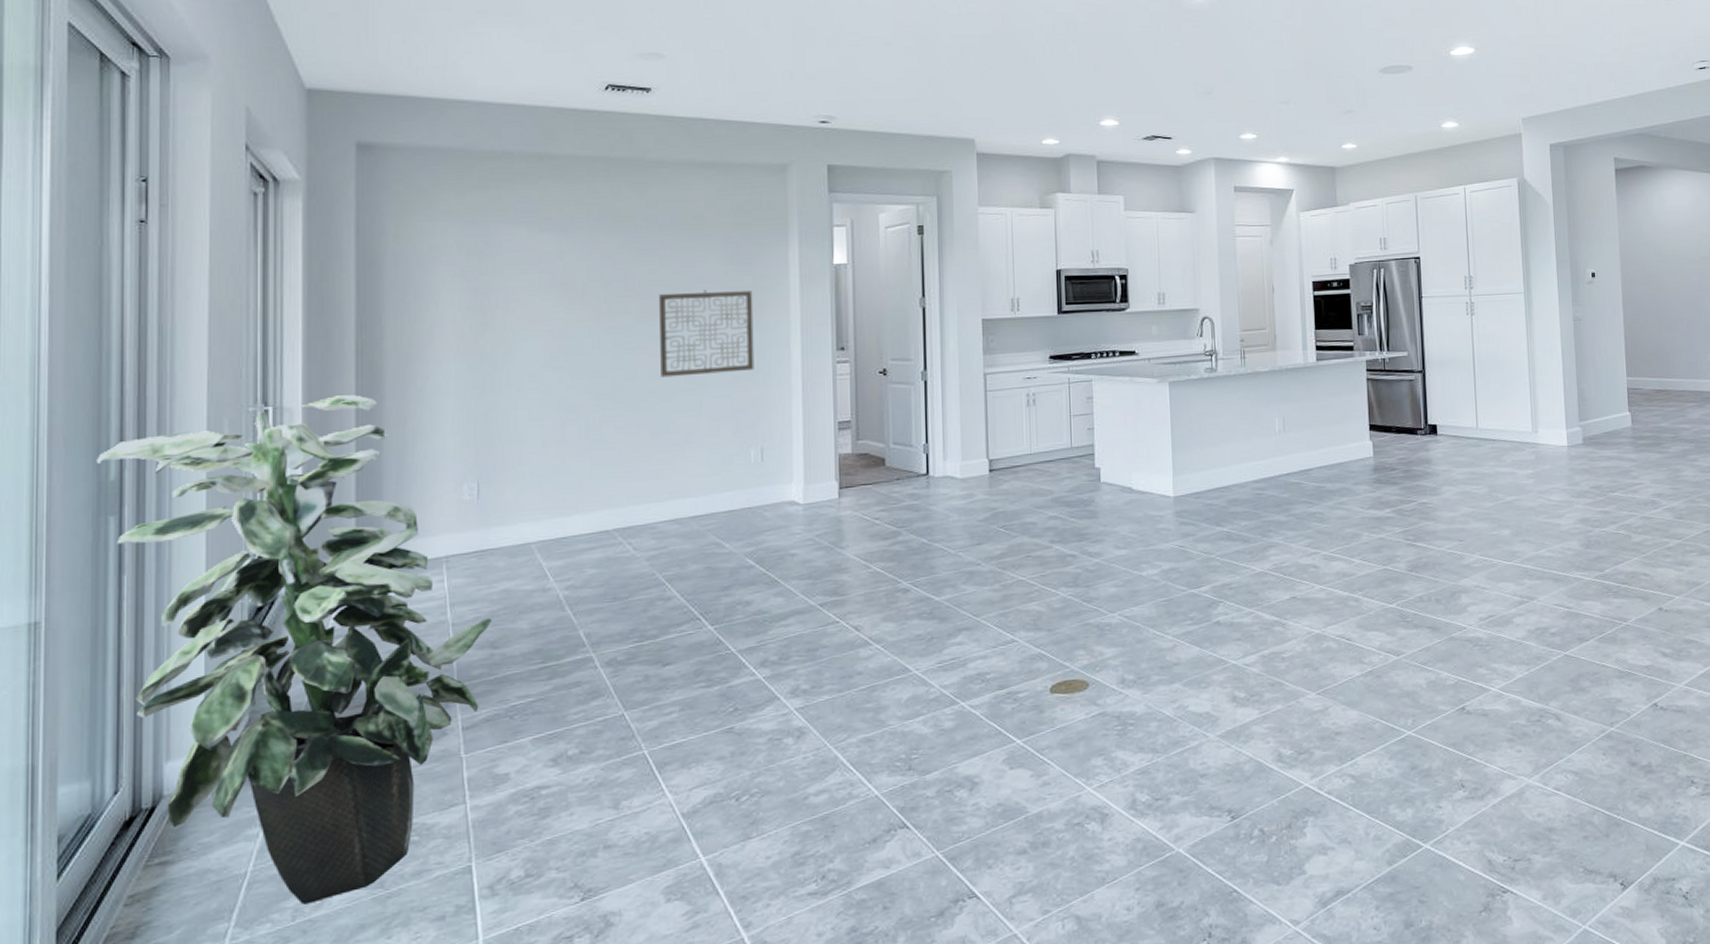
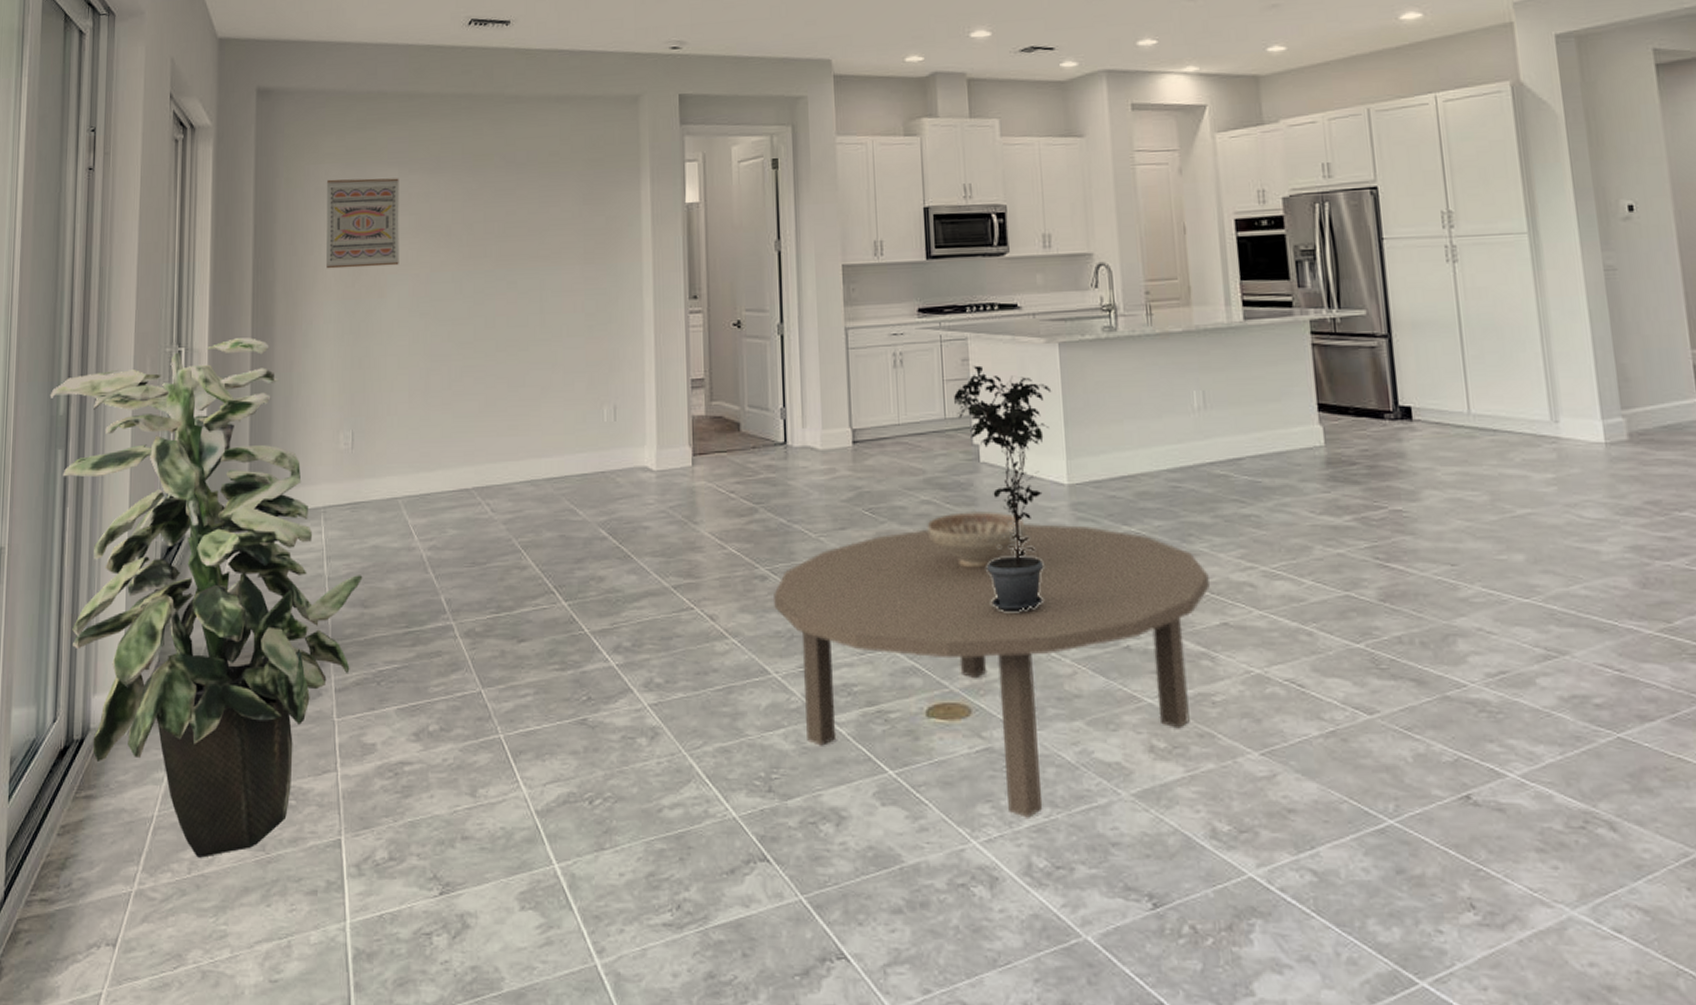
wall art: none [443,236,529,326] -> present [326,178,399,269]
wall art: present [659,290,754,378] -> none [517,232,607,326]
coffee table: none [915,529,1283,764] -> present [774,522,1210,818]
decorative bowl: none [1054,521,1138,569] -> present [927,510,1026,568]
potted plant: none [1080,402,1162,603] -> present [954,365,1052,613]

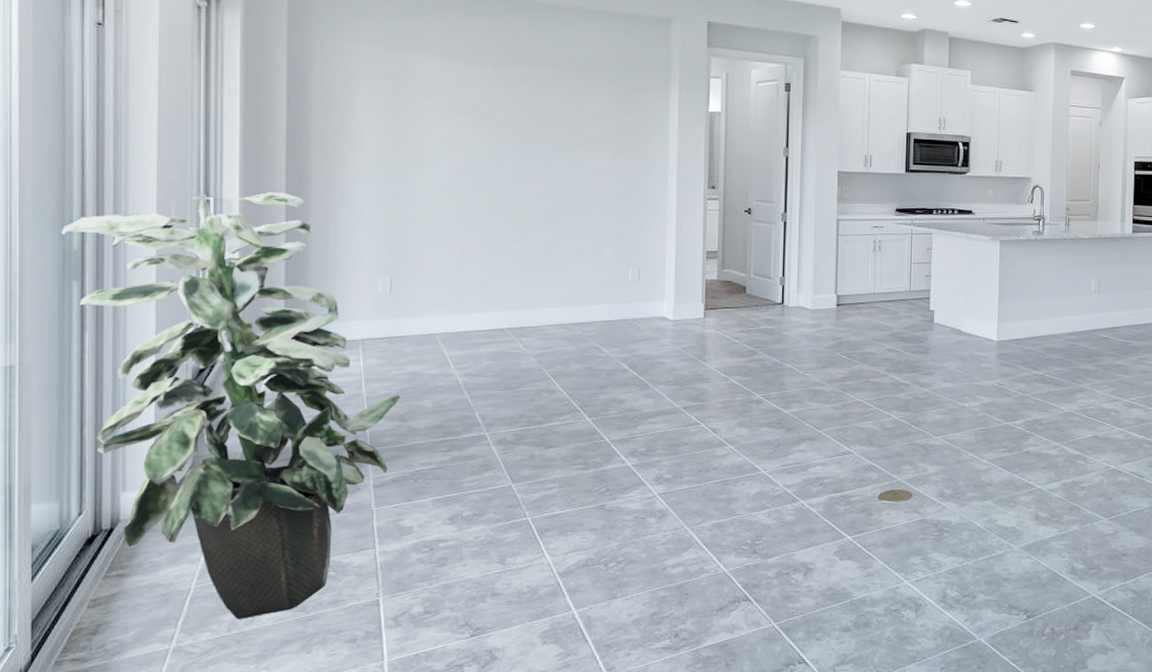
wall art: present [326,178,399,269] -> none [364,59,439,141]
coffee table: present [774,522,1210,818] -> none [766,366,1088,565]
decorative bowl: present [927,510,1026,568] -> none [890,357,963,397]
potted plant: present [954,365,1052,613] -> none [918,253,992,429]

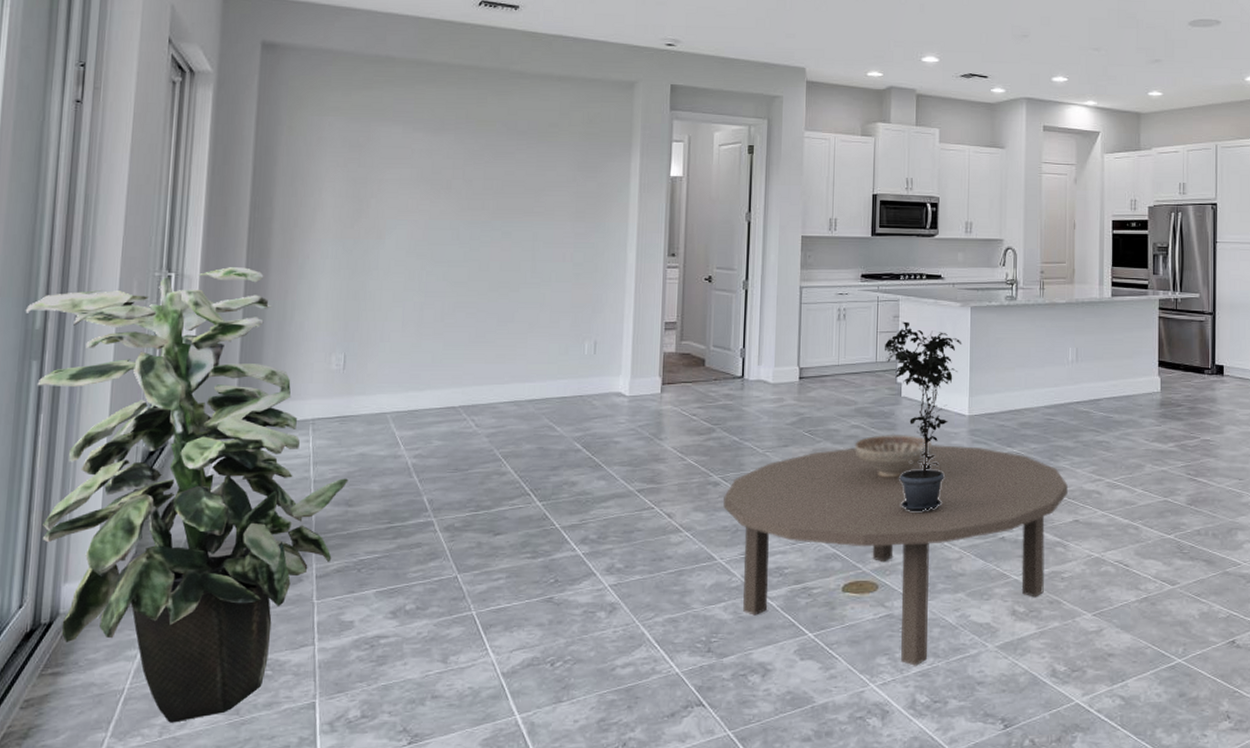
coffee table: none [766,366,1088,565] -> present [723,444,1068,666]
decorative bowl: none [890,357,963,397] -> present [854,433,933,478]
potted plant: none [918,253,992,429] -> present [885,321,962,512]

